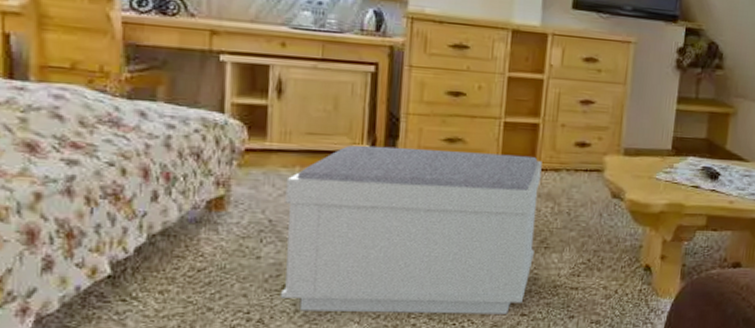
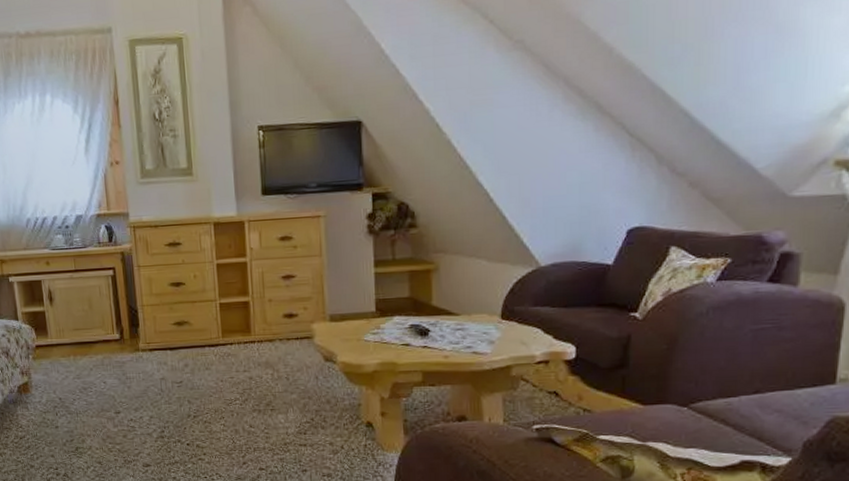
bench: present [280,145,542,314] -> none [66,330,263,469]

